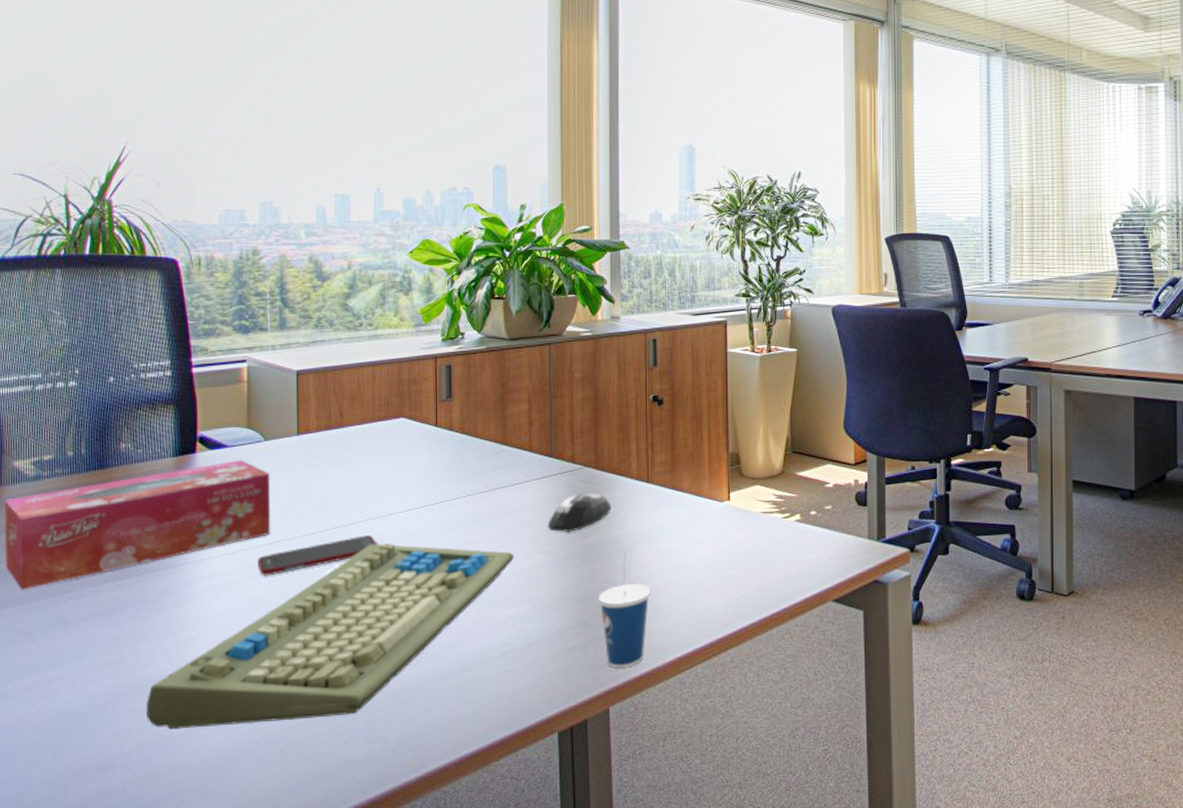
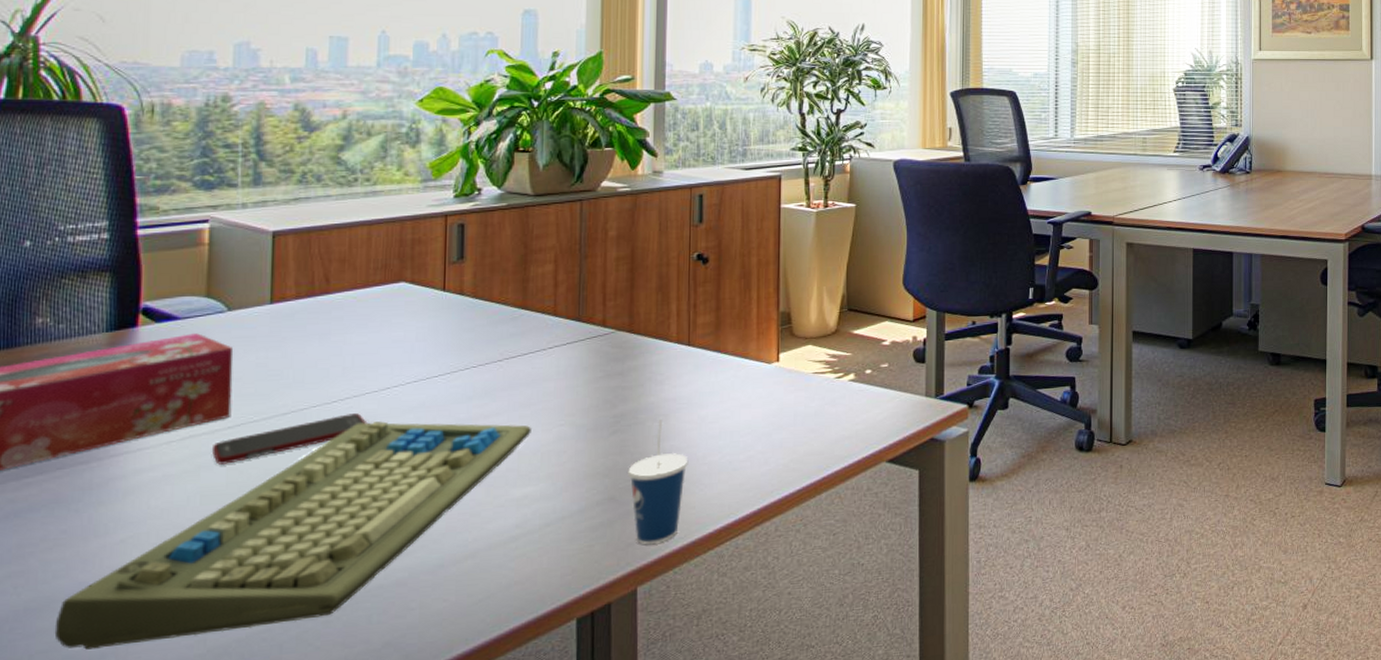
mouse: present [547,492,612,532] -> none [572,357,647,402]

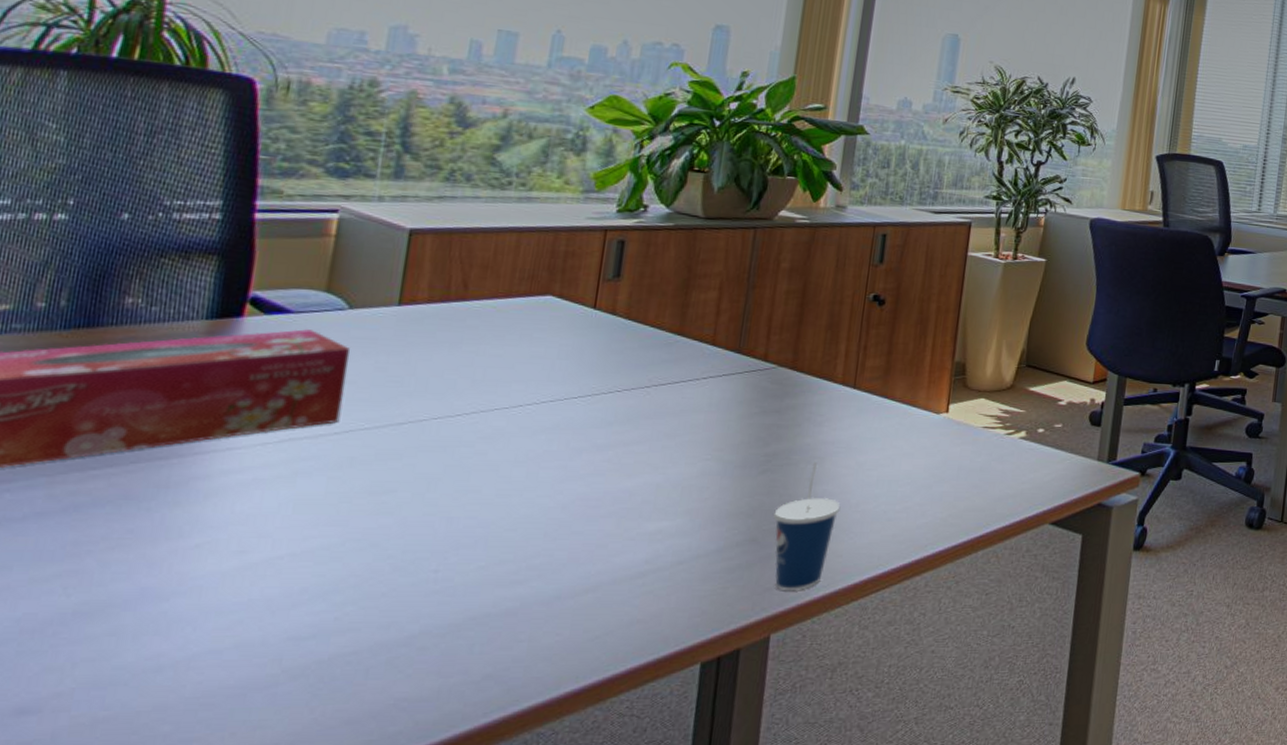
computer keyboard: present [54,421,531,650] -> none [105,439,674,661]
cell phone: present [212,413,368,465] -> none [313,429,493,472]

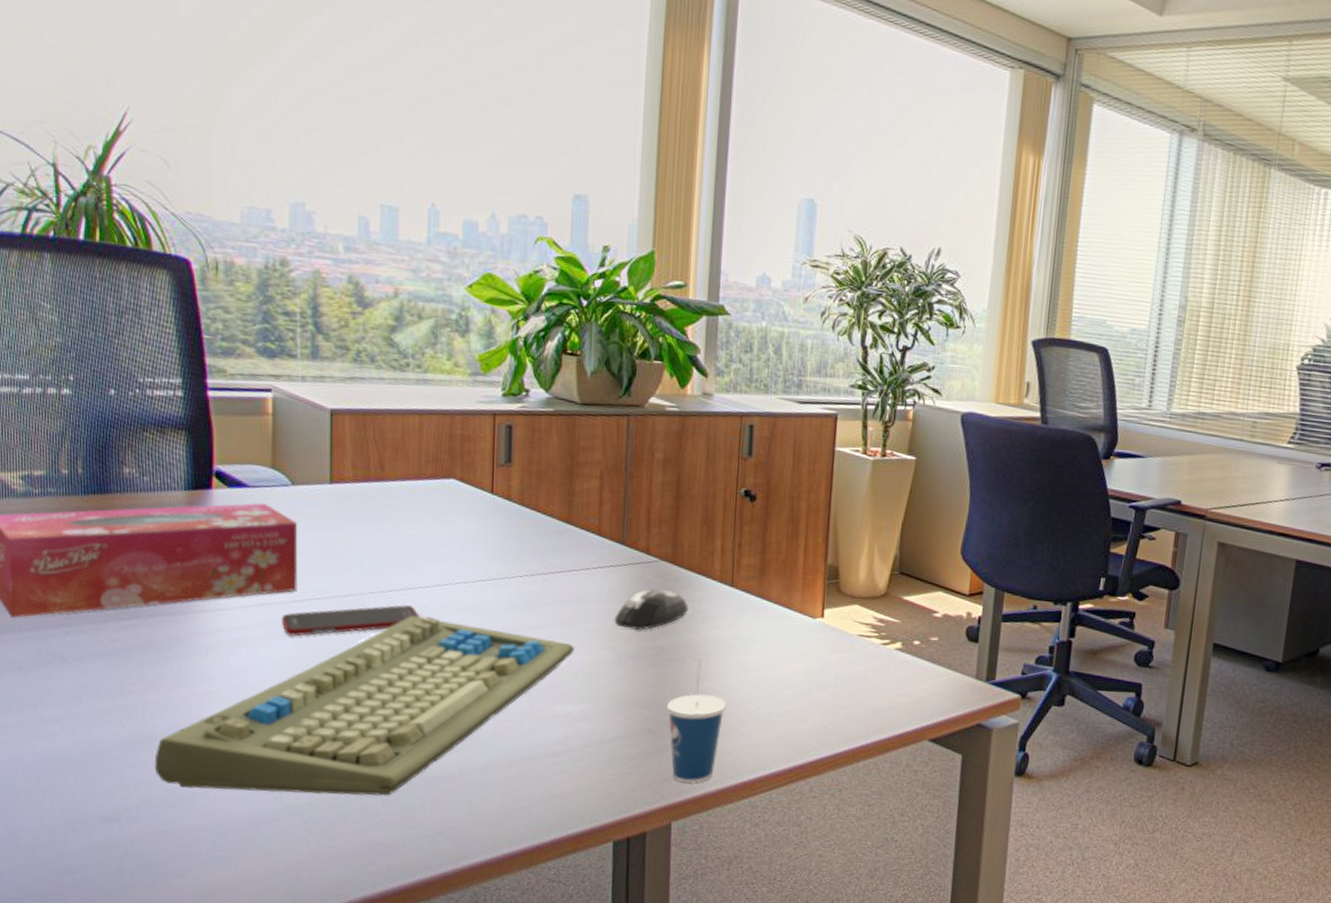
computer keyboard: none [105,439,674,661] -> present [154,615,574,796]
cell phone: none [313,429,493,472] -> present [282,605,421,637]
mouse: none [722,394,806,438] -> present [614,588,689,630]

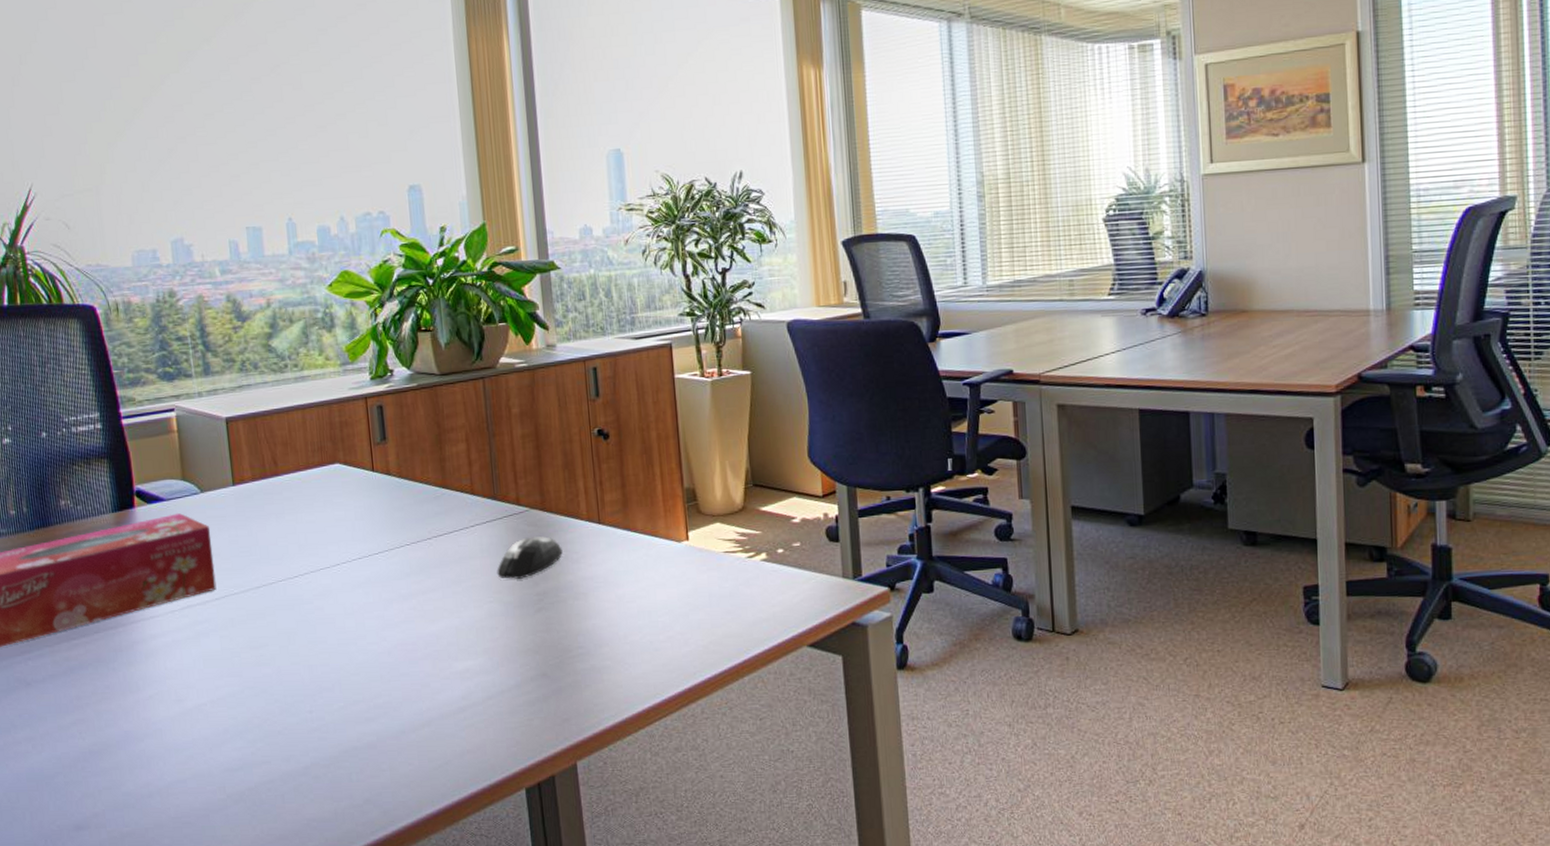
computer keyboard: present [154,615,574,796] -> none [113,596,465,789]
cell phone: present [282,605,421,637] -> none [206,588,325,632]
cup: present [666,659,727,783] -> none [555,598,611,720]

